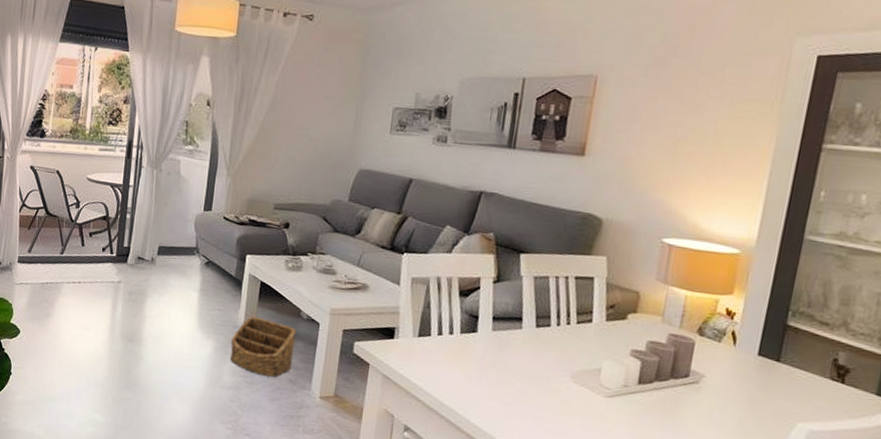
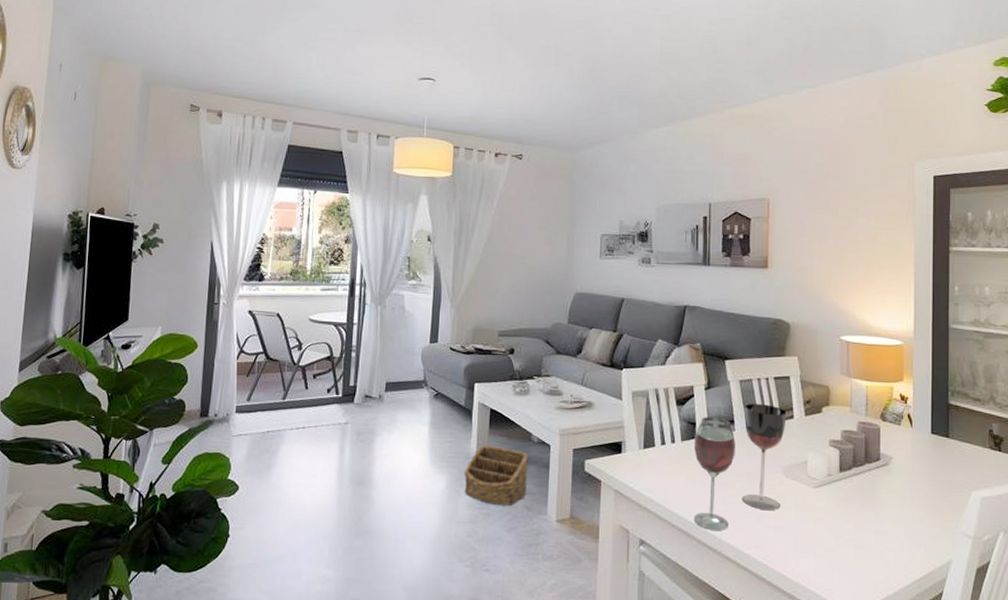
wineglass: none [464,311,521,428] -> present [694,417,735,530]
wineglass: none [520,302,585,415] -> present [742,404,787,511]

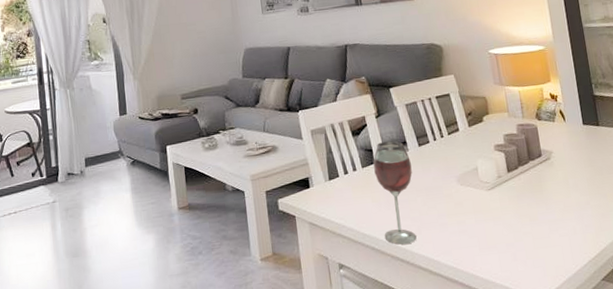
basket: present [463,444,529,505] -> none [169,200,229,254]
wineglass: present [742,404,787,511] -> none [414,122,460,219]

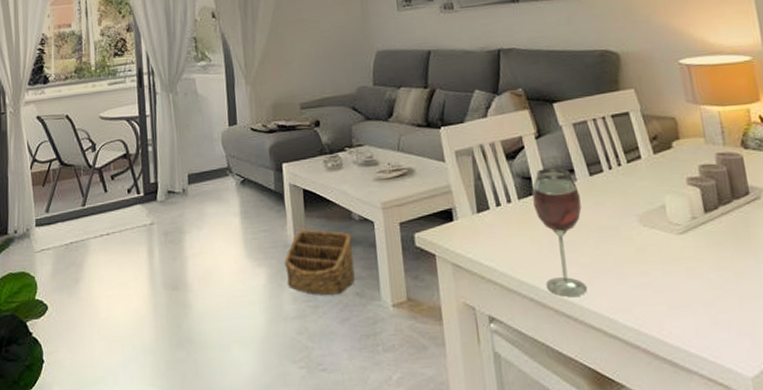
basket: none [169,200,229,254] -> present [284,229,355,295]

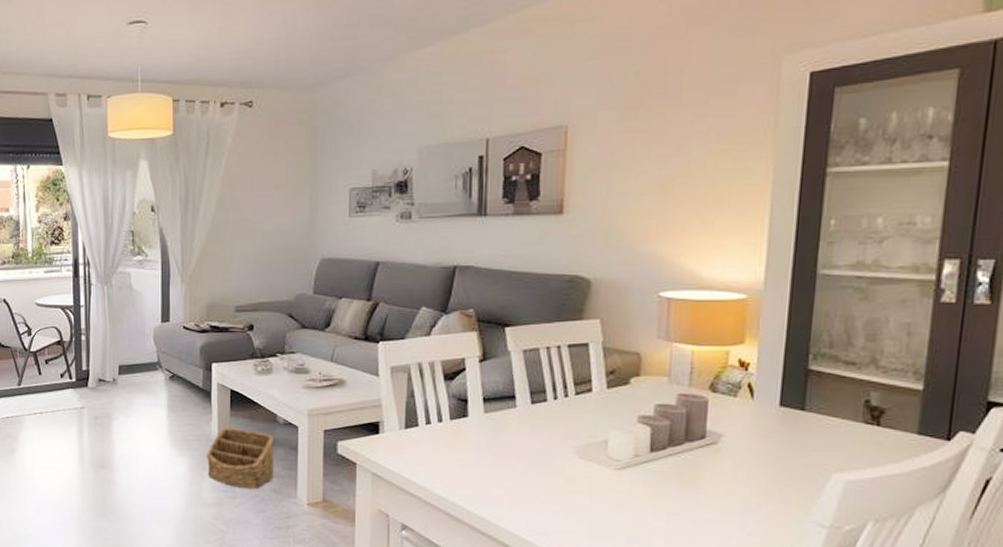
wineglass: present [532,168,587,297] -> none [465,392,517,516]

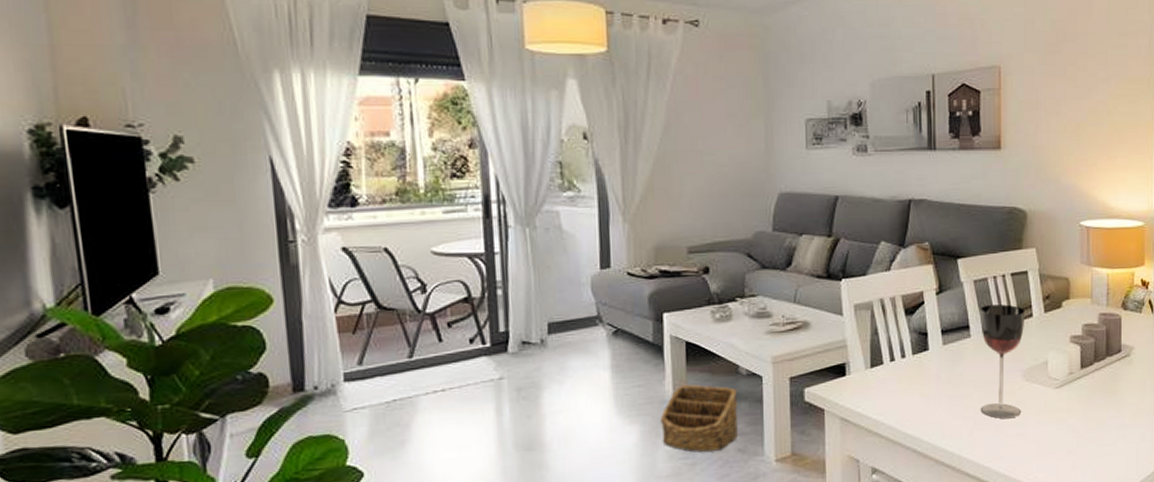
wineglass: none [523,376,583,495] -> present [980,304,1025,419]

